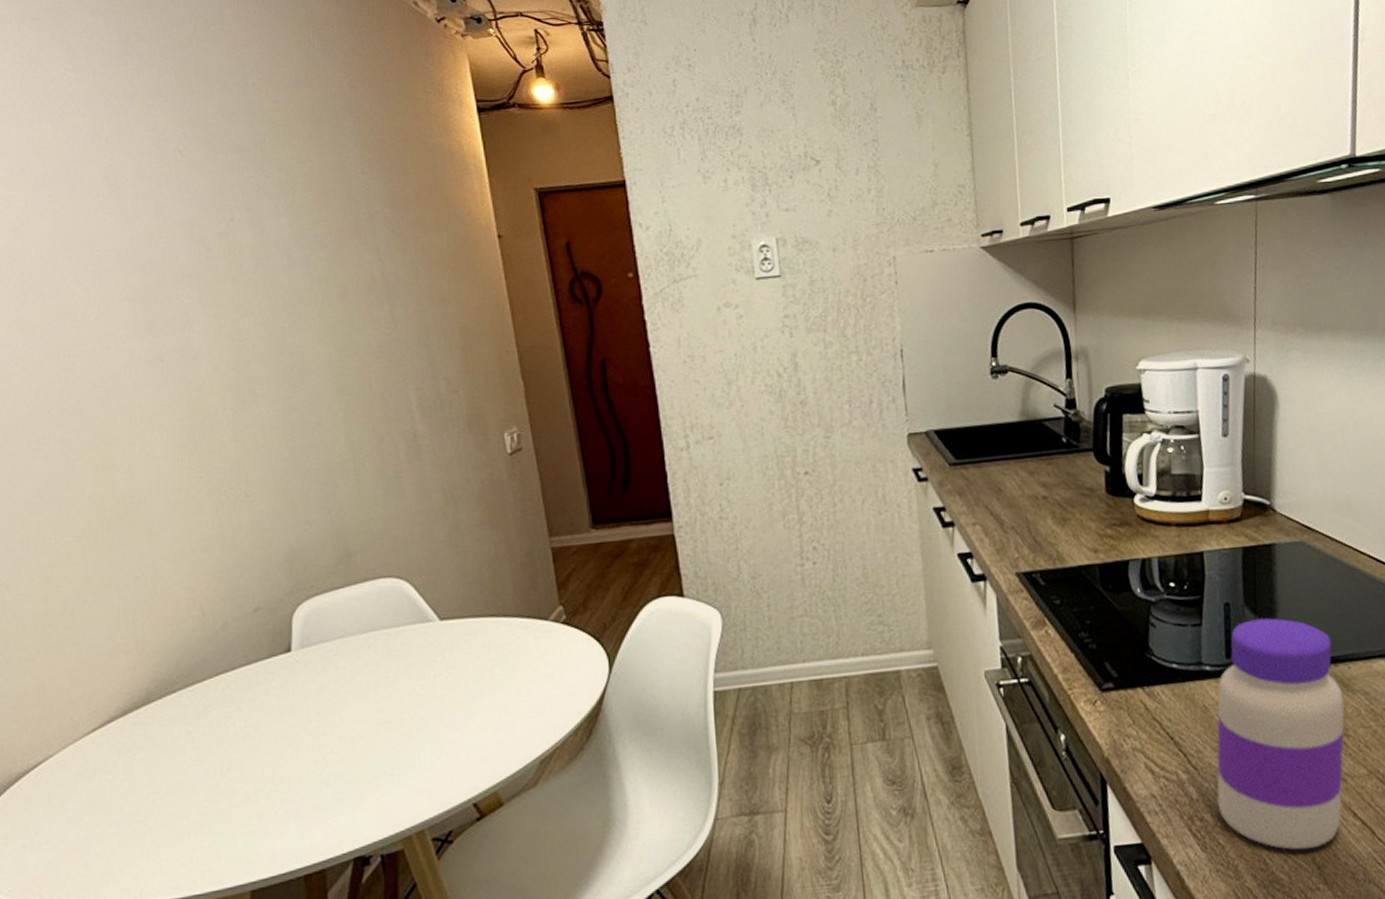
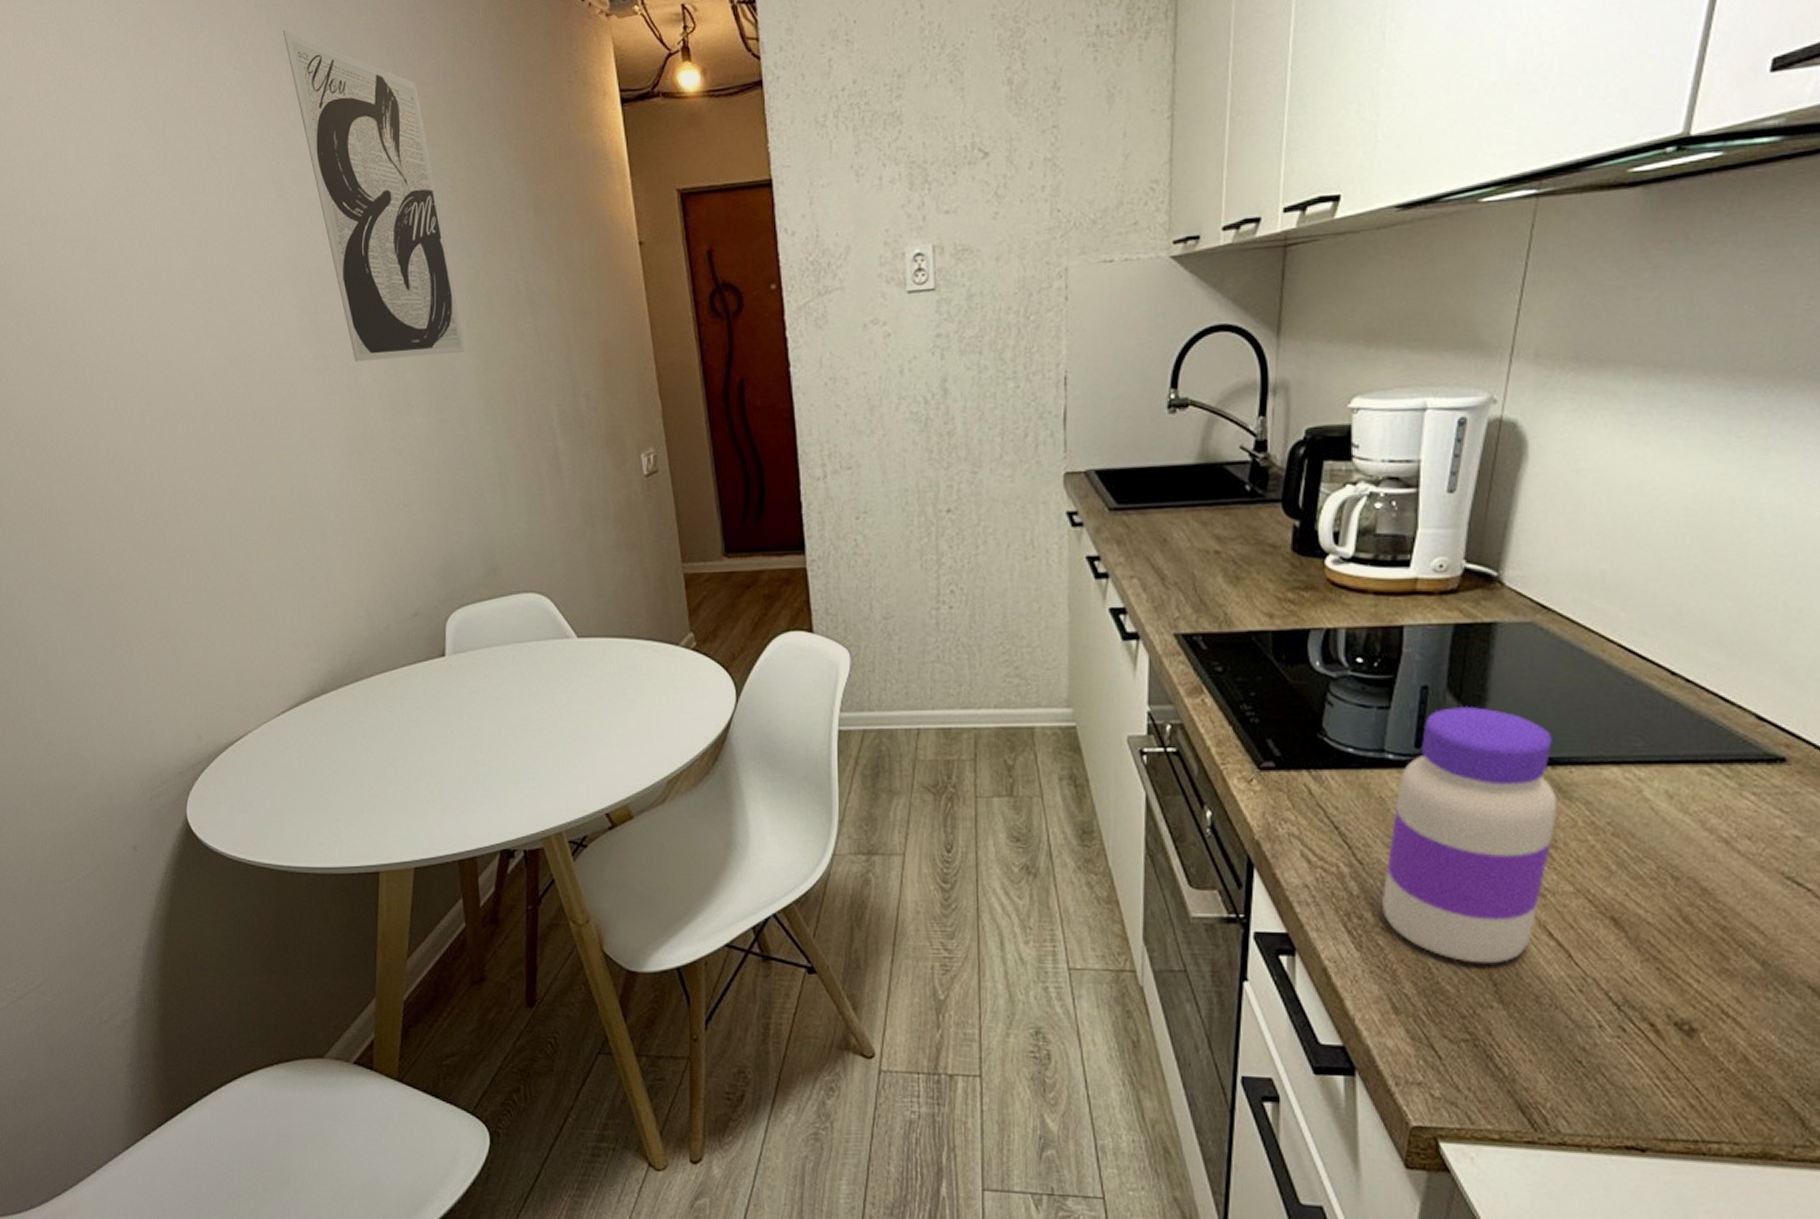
wall art: none [121,35,316,353] -> present [282,29,465,363]

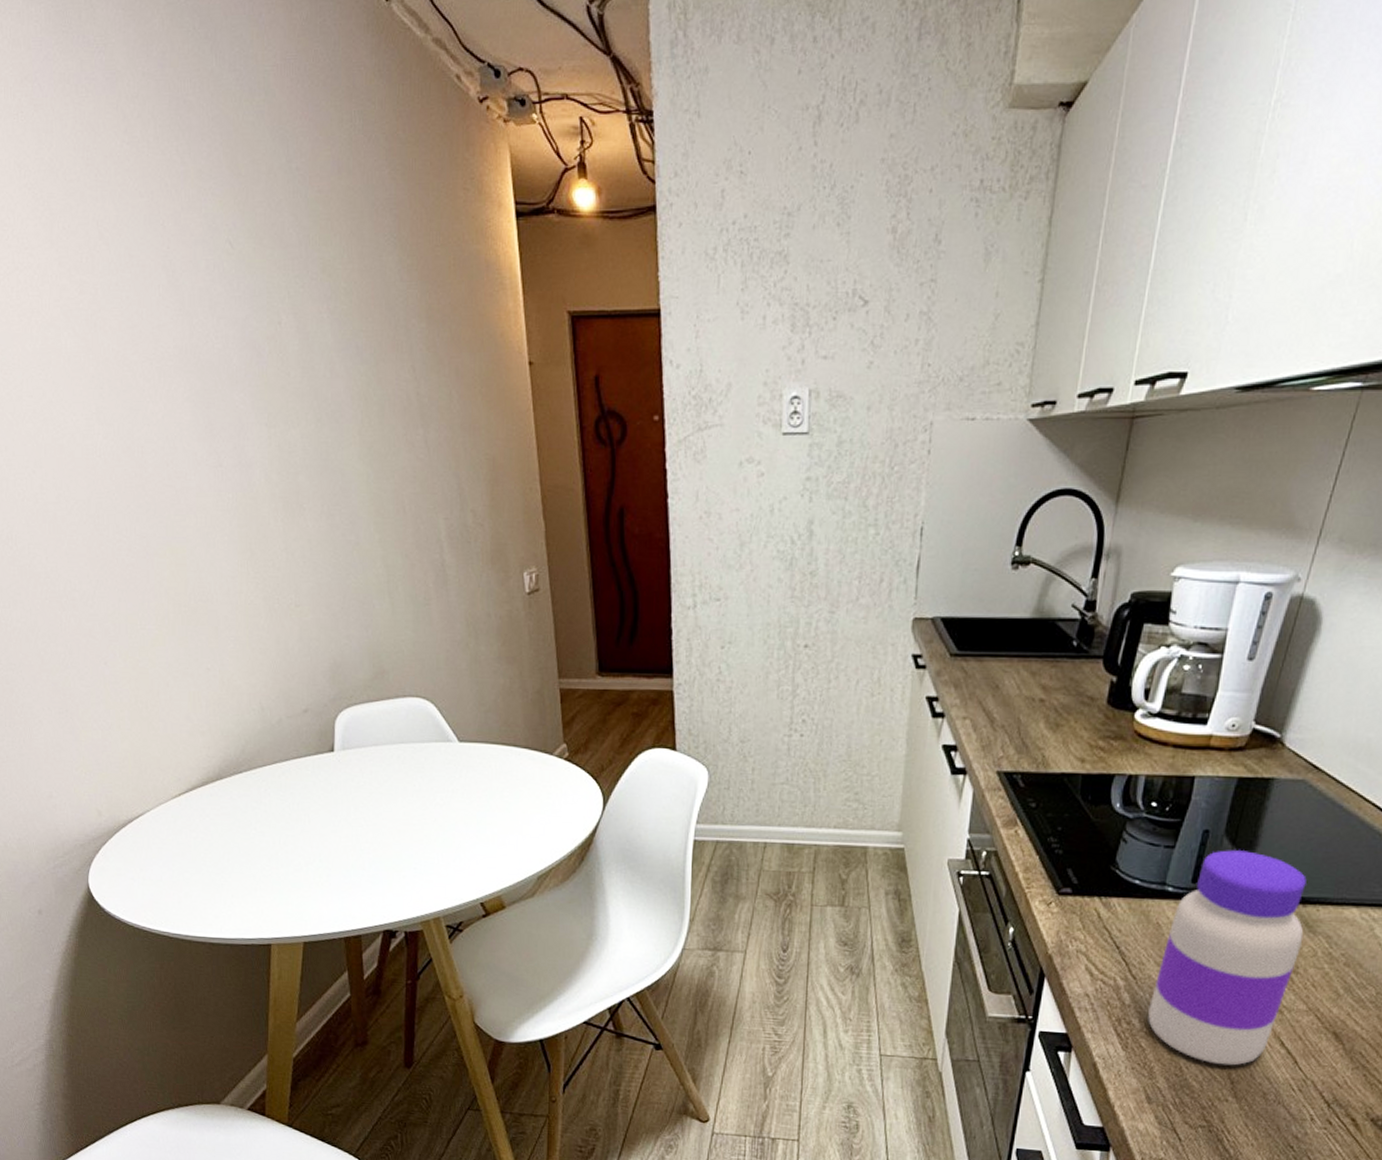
wall art: present [282,29,465,363] -> none [171,103,356,461]

